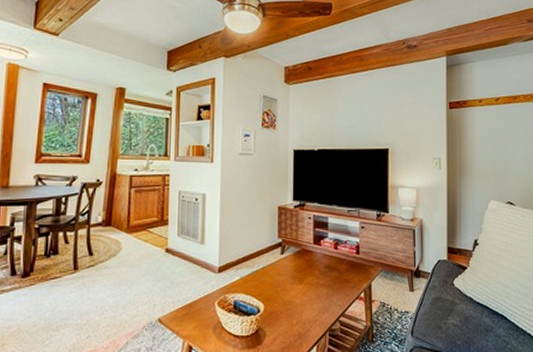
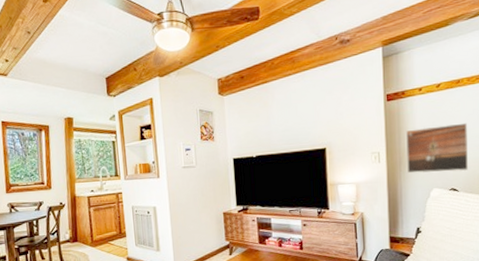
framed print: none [466,138,525,186] -> present [406,122,469,174]

